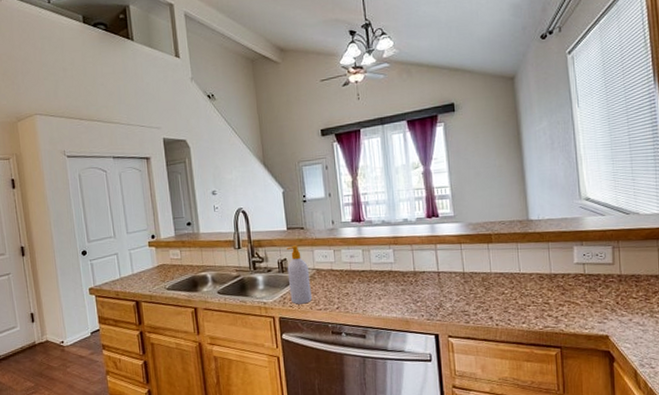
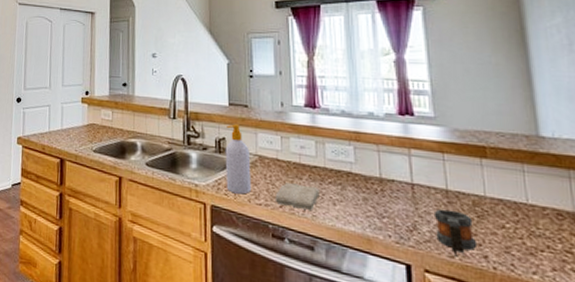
washcloth: none [332,287,368,307] -> present [275,183,320,210]
mug: none [454,287,486,322] -> present [433,208,478,257]

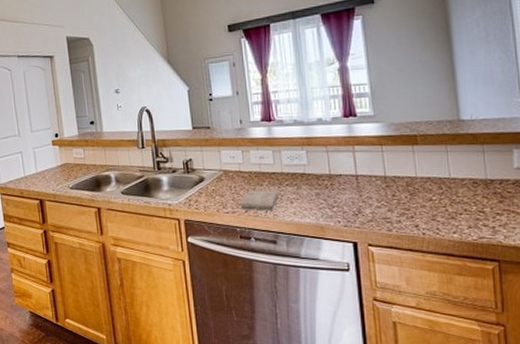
soap bottle: present [225,124,251,195] -> none [192,145,219,207]
mug: present [433,208,478,257] -> none [374,192,410,230]

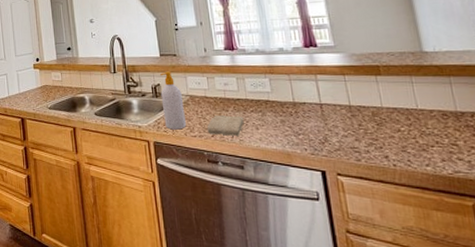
soap bottle: none [192,145,219,207] -> present [160,71,186,130]

